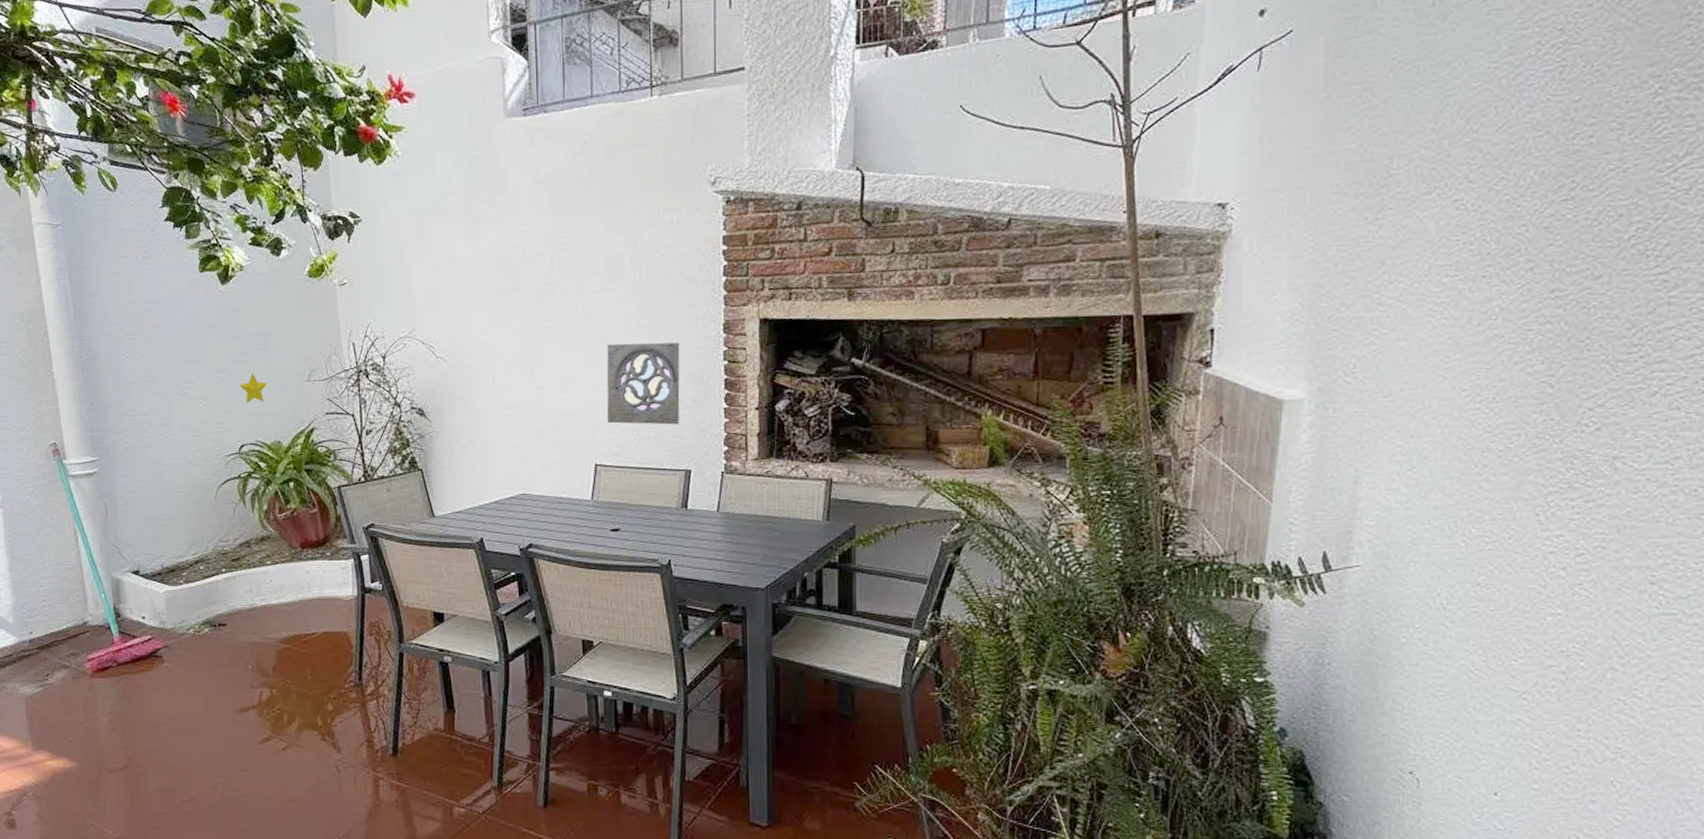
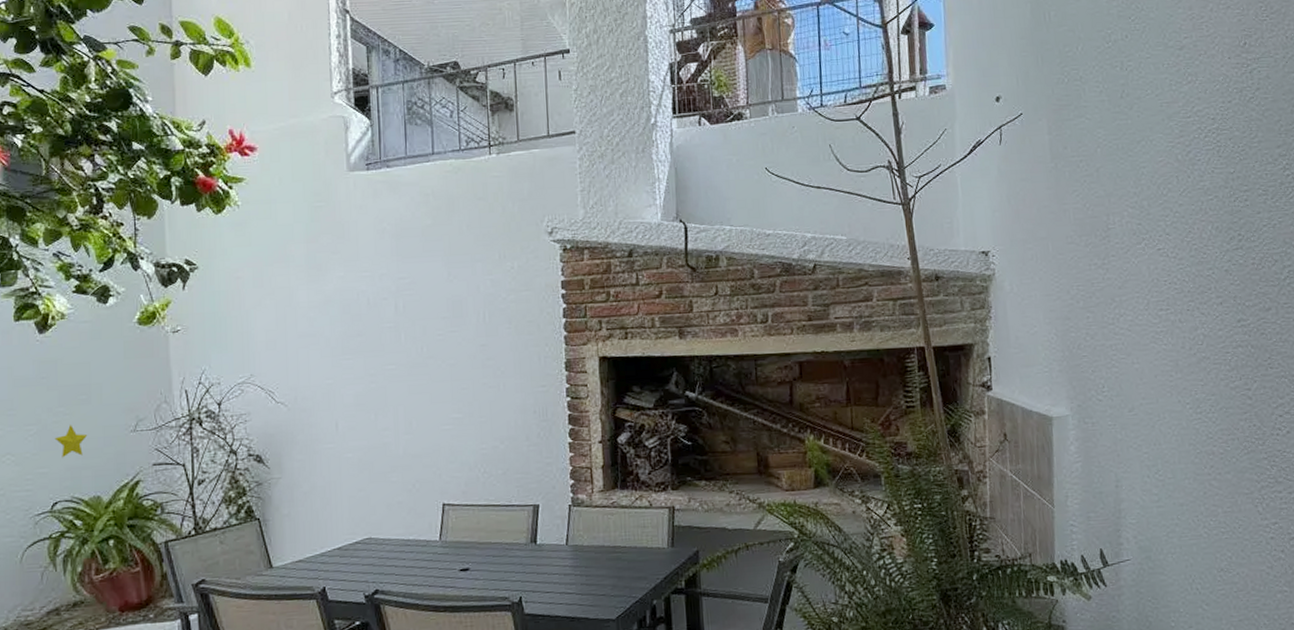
wall ornament: present [606,342,680,425] -> none [452,381,526,463]

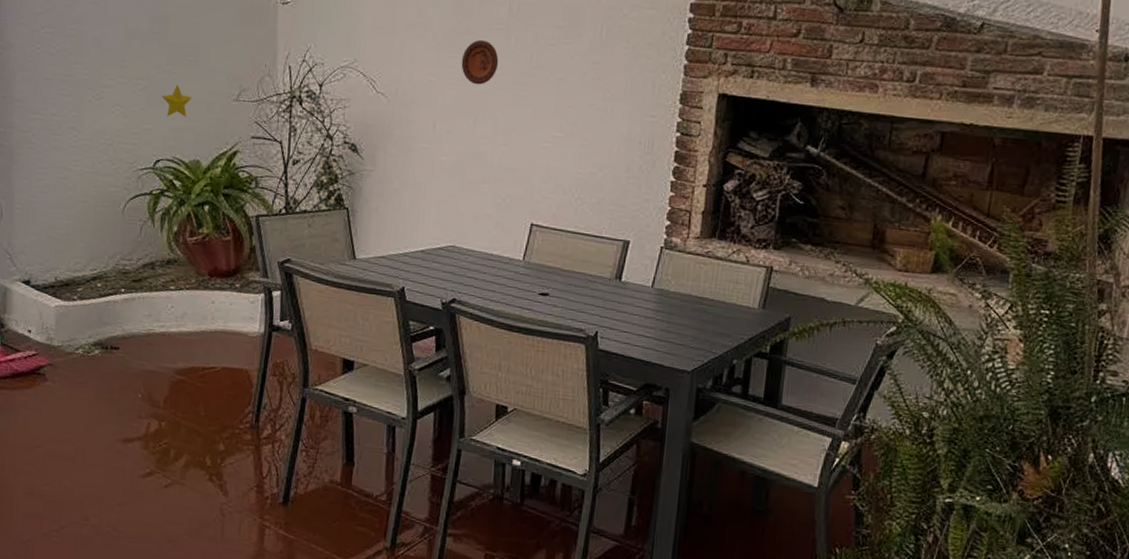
decorative plate: none [355,339,392,382] -> present [461,39,499,85]

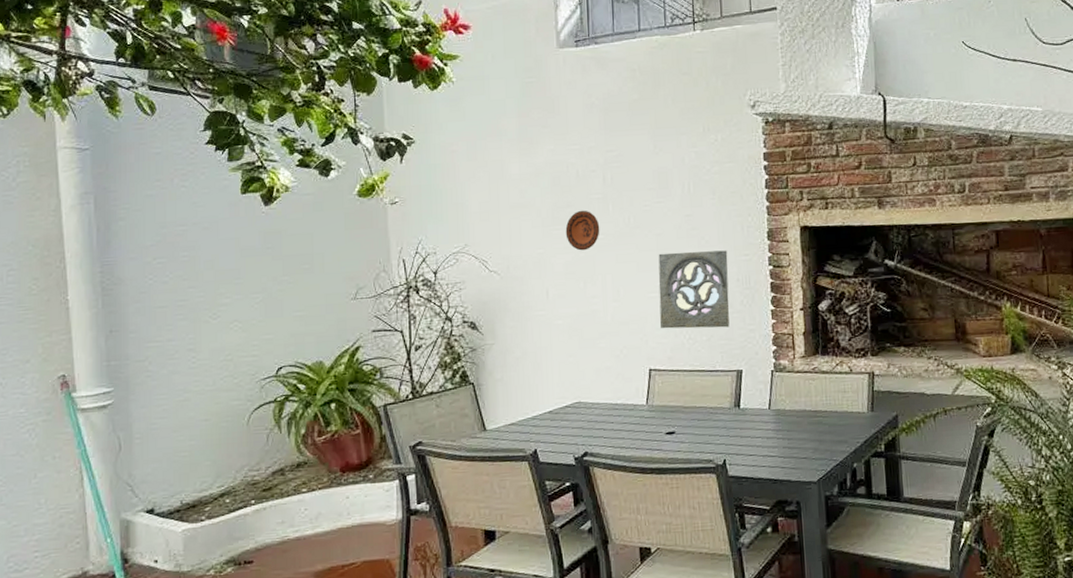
decorative star: present [161,85,193,117] -> none [279,293,311,325]
wall ornament: none [549,100,633,193] -> present [658,250,730,329]

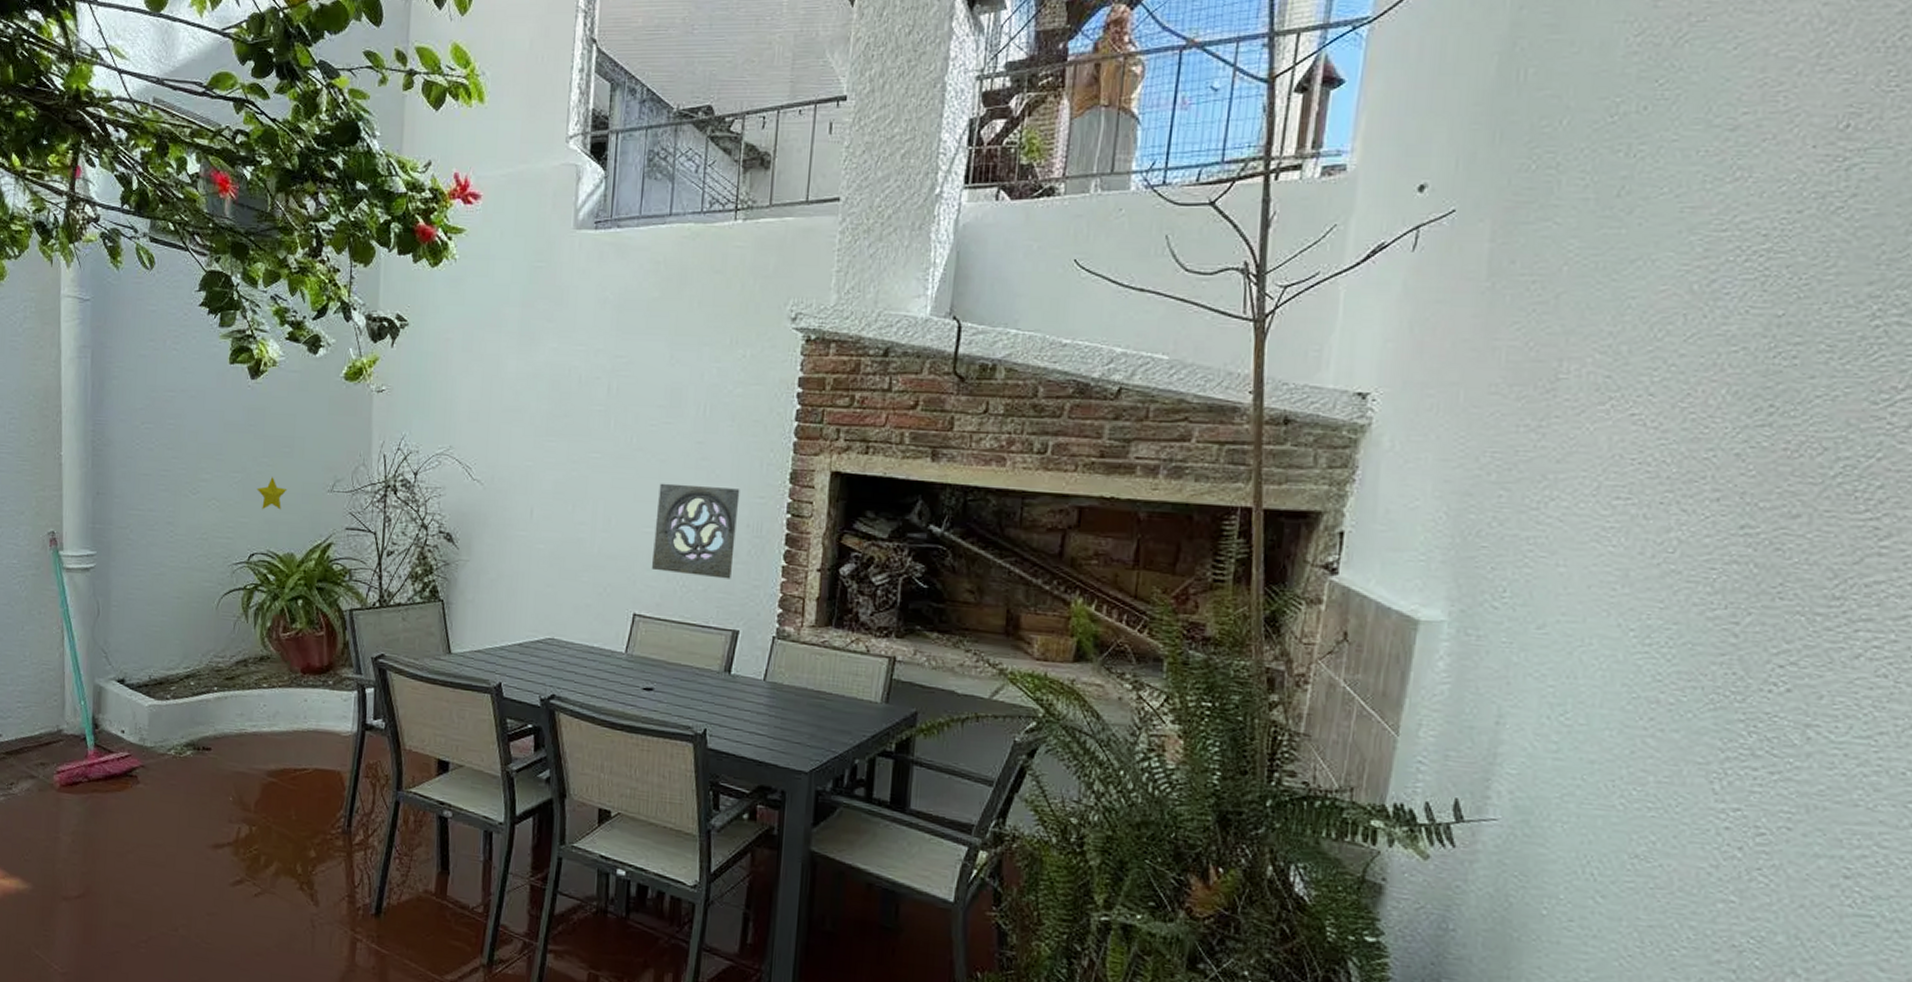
decorative star: none [279,293,311,325] -> present [257,477,288,510]
decorative plate: present [565,210,600,251] -> none [559,422,598,469]

